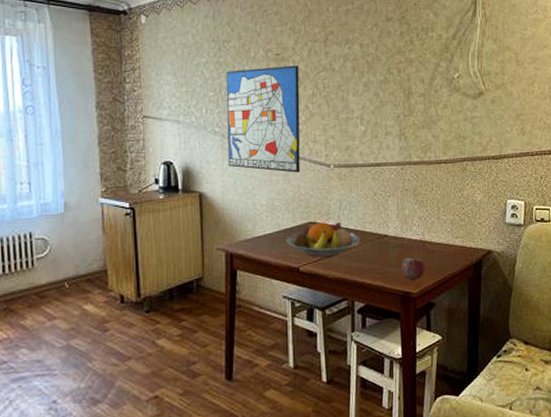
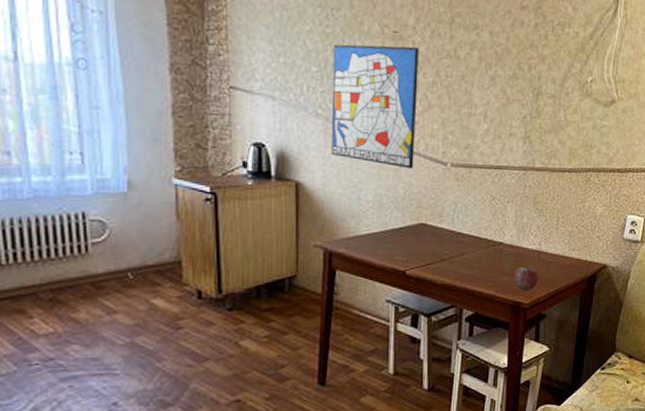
fruit bowl: present [286,221,360,257] -> none [393,223,474,261]

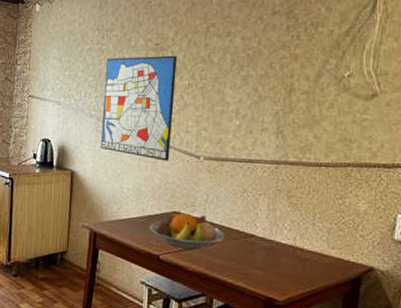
fruit bowl: none [393,223,474,261] -> present [149,211,225,249]
apple: present [515,266,539,290] -> none [267,261,294,286]

